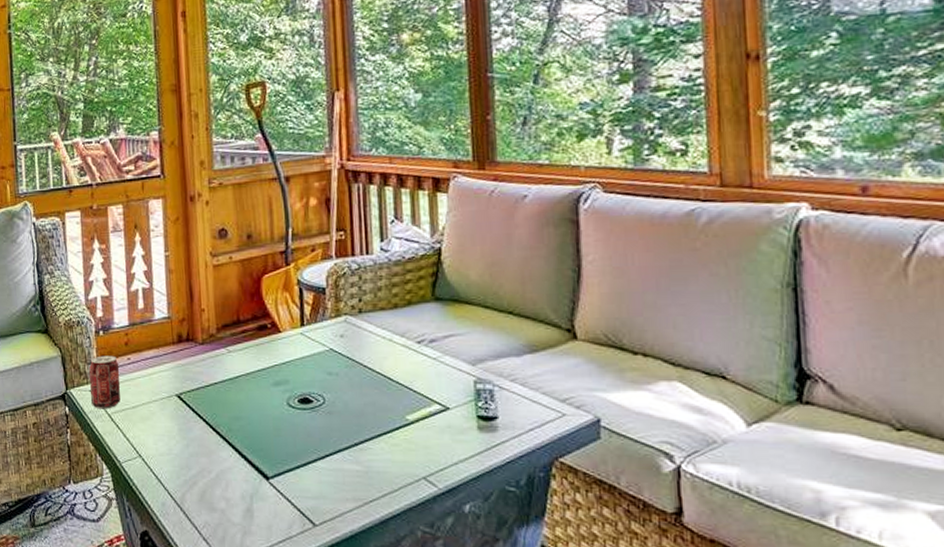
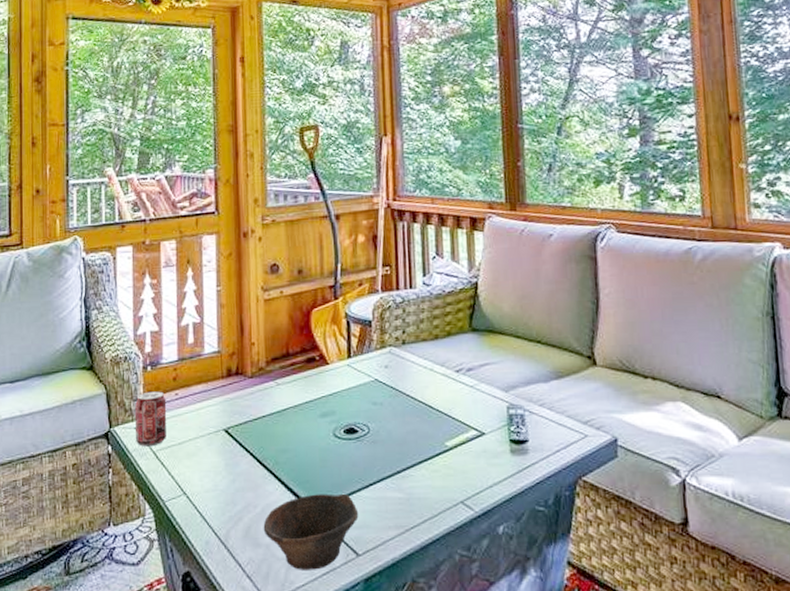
bowl: none [218,462,315,537] -> present [263,494,359,570]

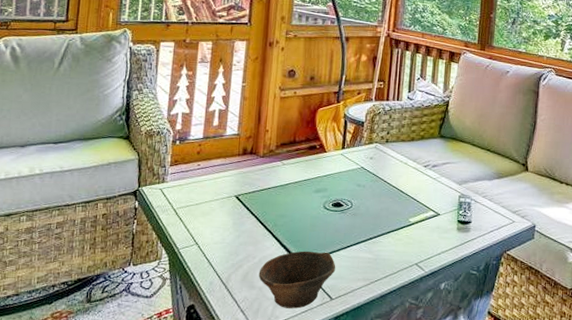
beverage can: present [135,391,167,447] -> none [160,161,190,205]

